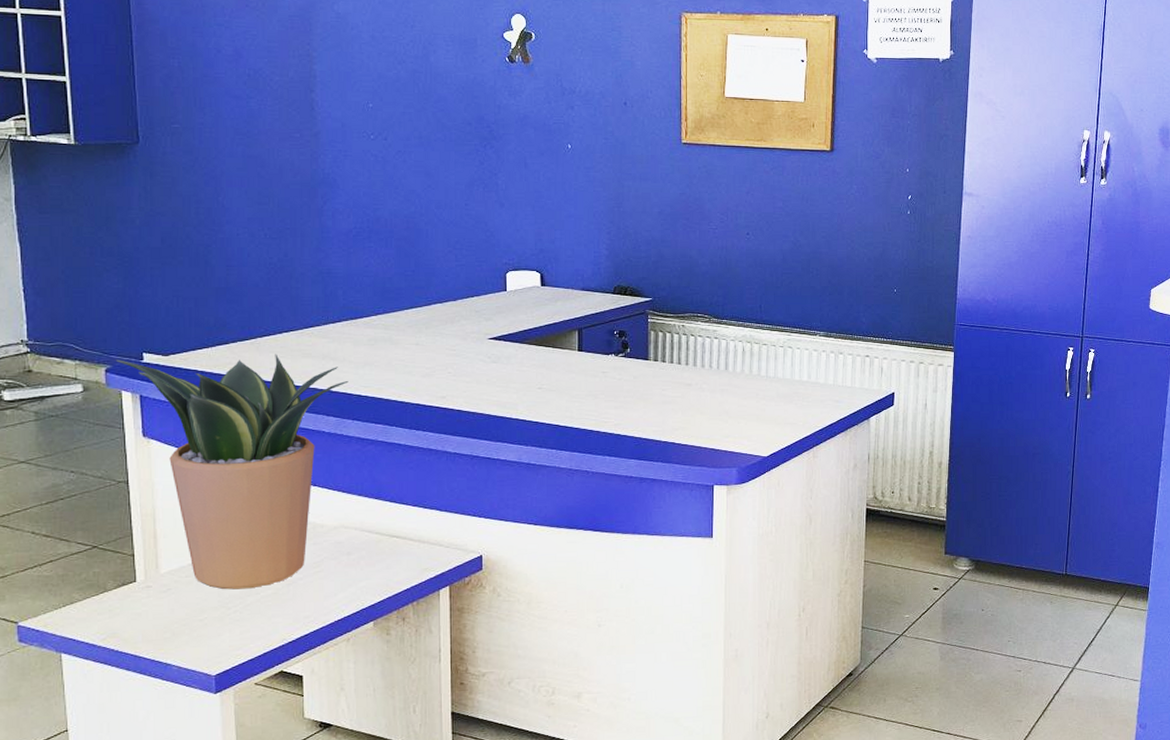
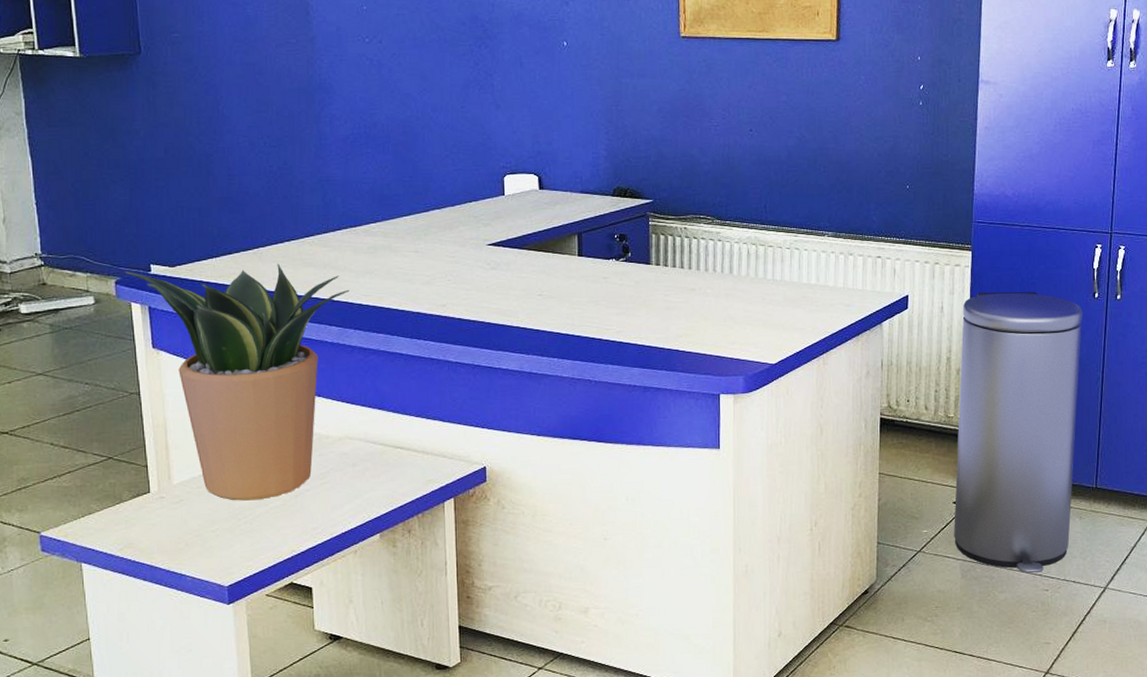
pedal bin: none [934,390,1056,656] -> present [954,291,1083,574]

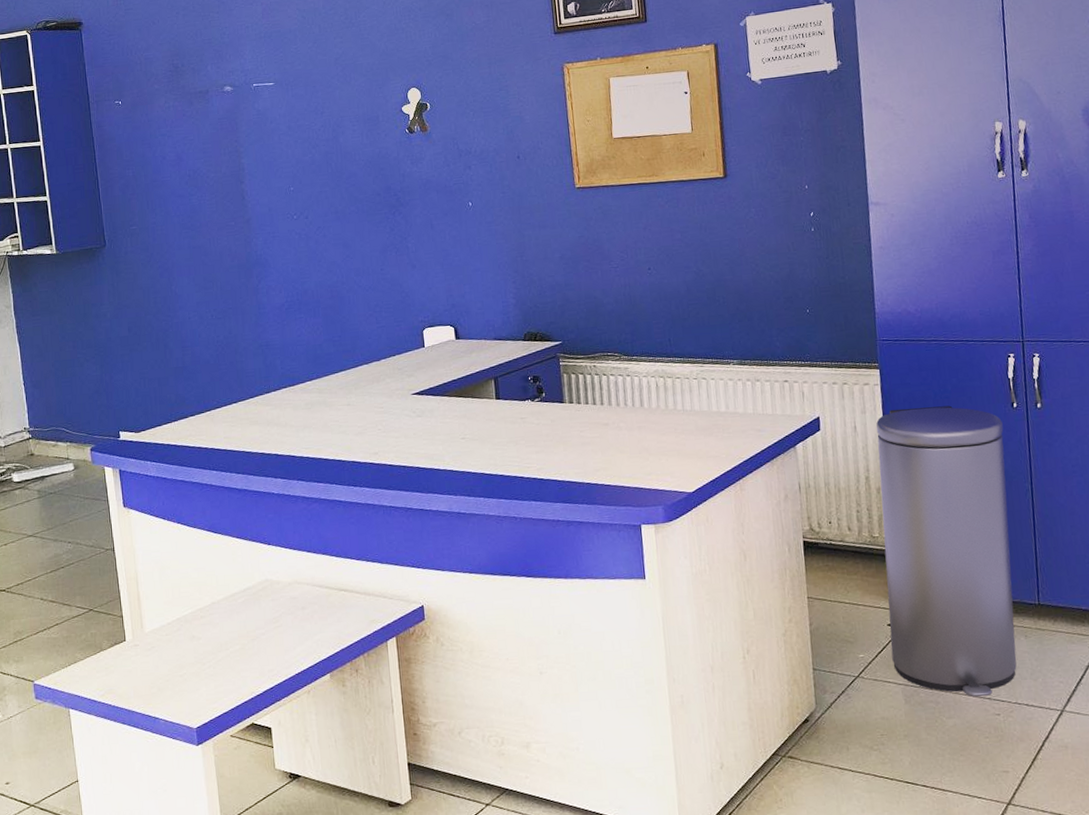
potted plant: present [124,263,350,501] -> none [98,423,291,646]

